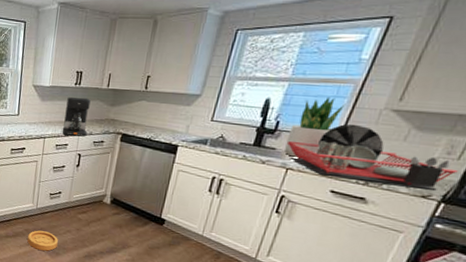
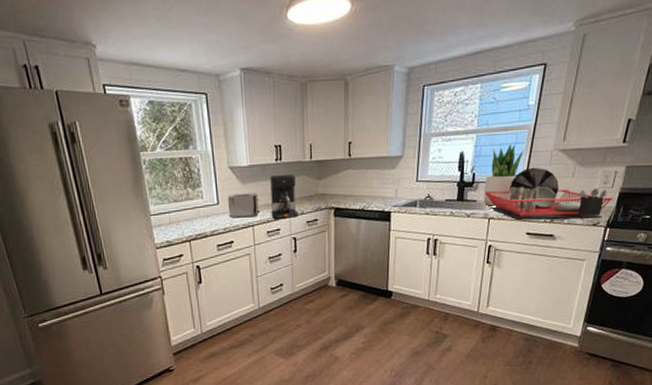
toaster: none [26,108,54,131] -> present [227,193,260,218]
pet bowl: present [27,230,58,251] -> none [255,332,289,354]

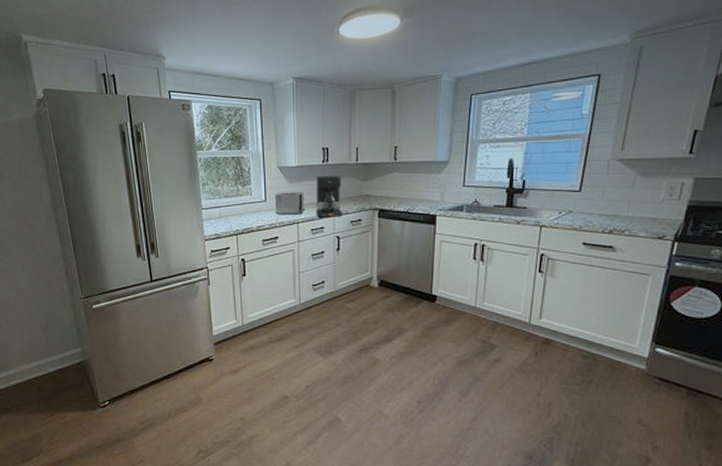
planter: present [484,144,525,206] -> none [535,152,579,214]
dish rack: present [485,167,614,220] -> none [536,176,681,232]

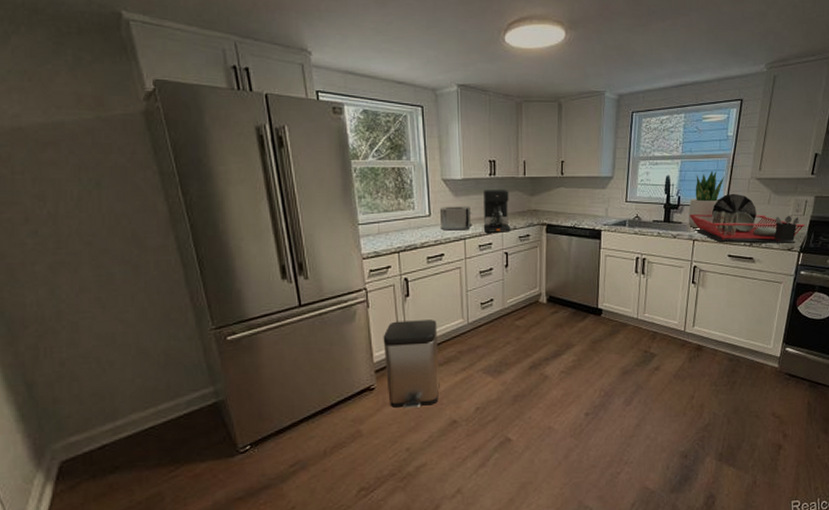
pedal bin: none [221,298,272,382] -> present [383,320,440,410]
planter: none [535,152,579,214] -> present [689,171,725,228]
dish rack: none [536,176,681,232] -> present [690,193,805,244]

